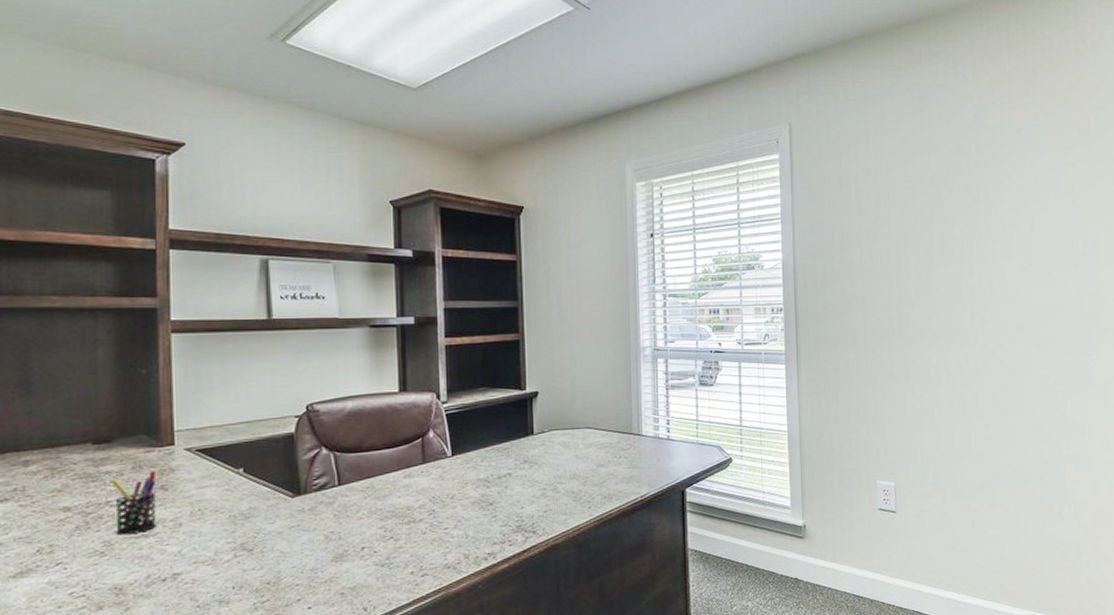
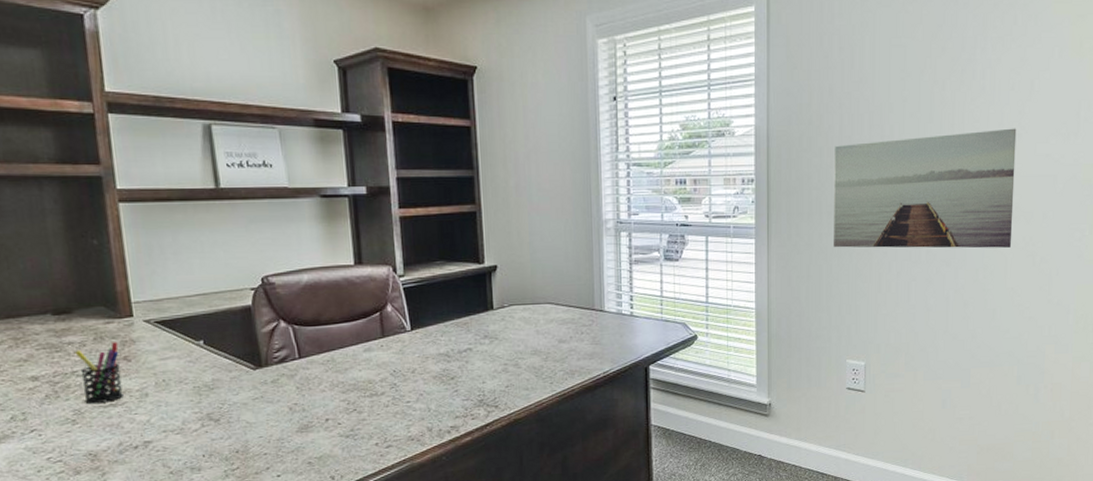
wall art: none [856,261,1026,373] -> present [834,128,1017,249]

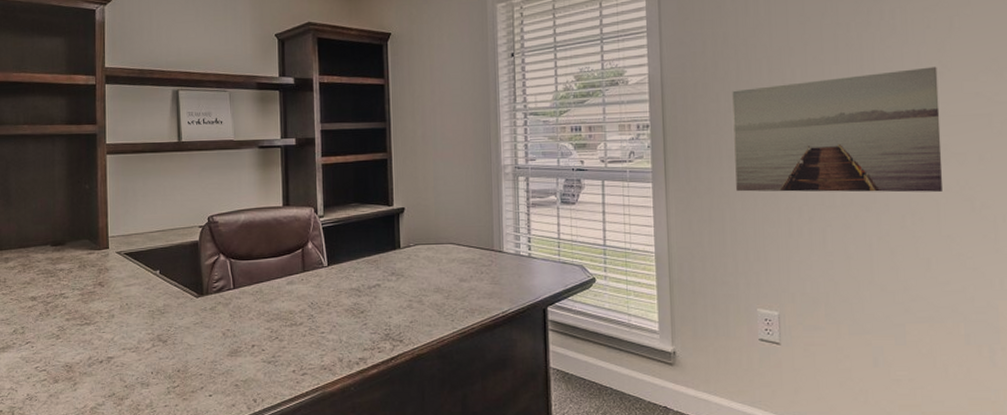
pen holder: present [75,342,123,404] -> none [64,270,96,322]

